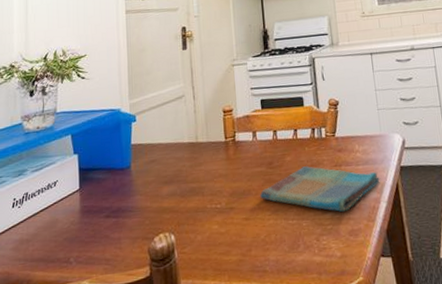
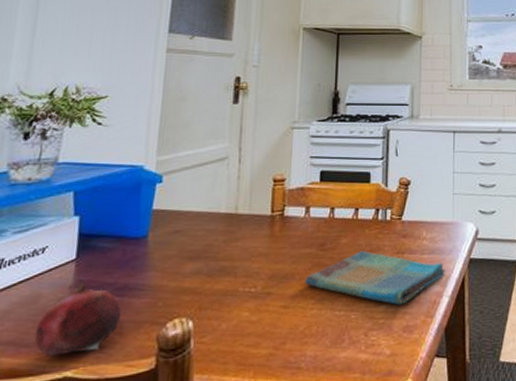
fruit: none [57,205,119,270] -> present [34,279,122,357]

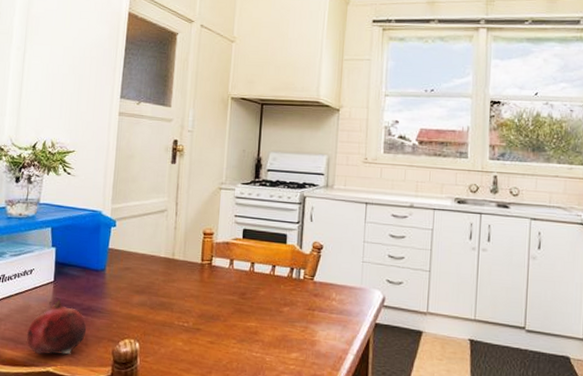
dish towel: present [305,251,447,305] -> none [228,303,353,355]

